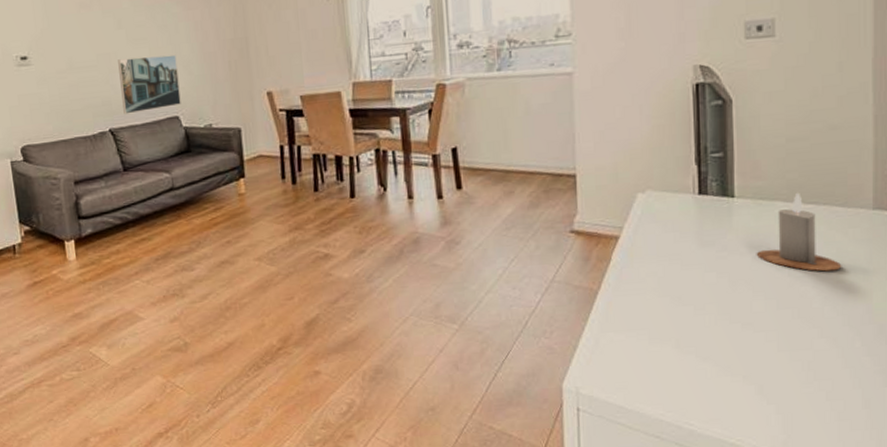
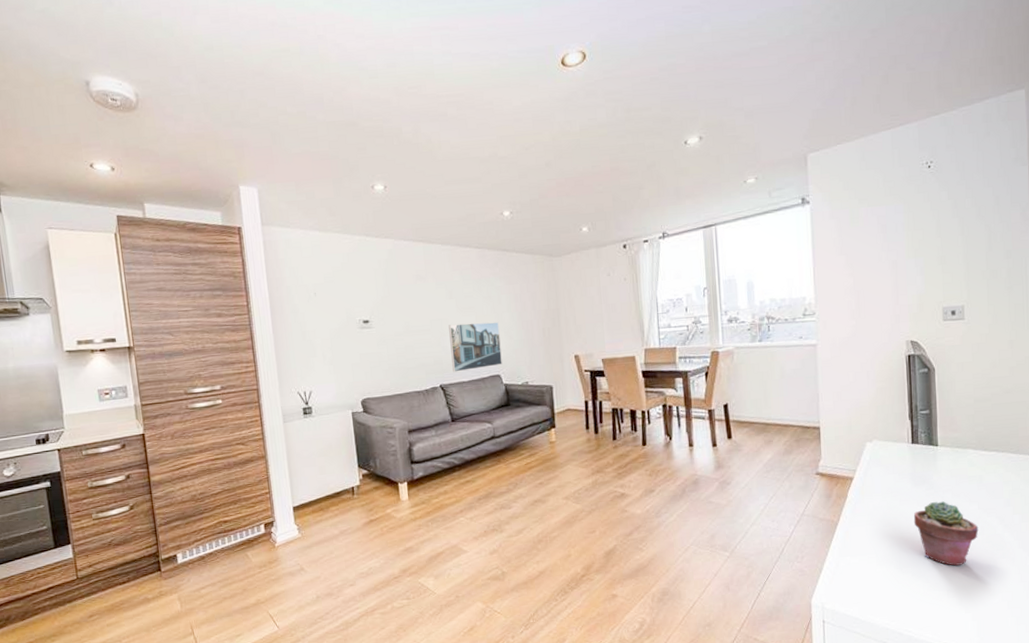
potted succulent: none [699,266,788,346] -> present [913,501,979,566]
candle: present [756,192,842,272] -> none [954,442,1017,505]

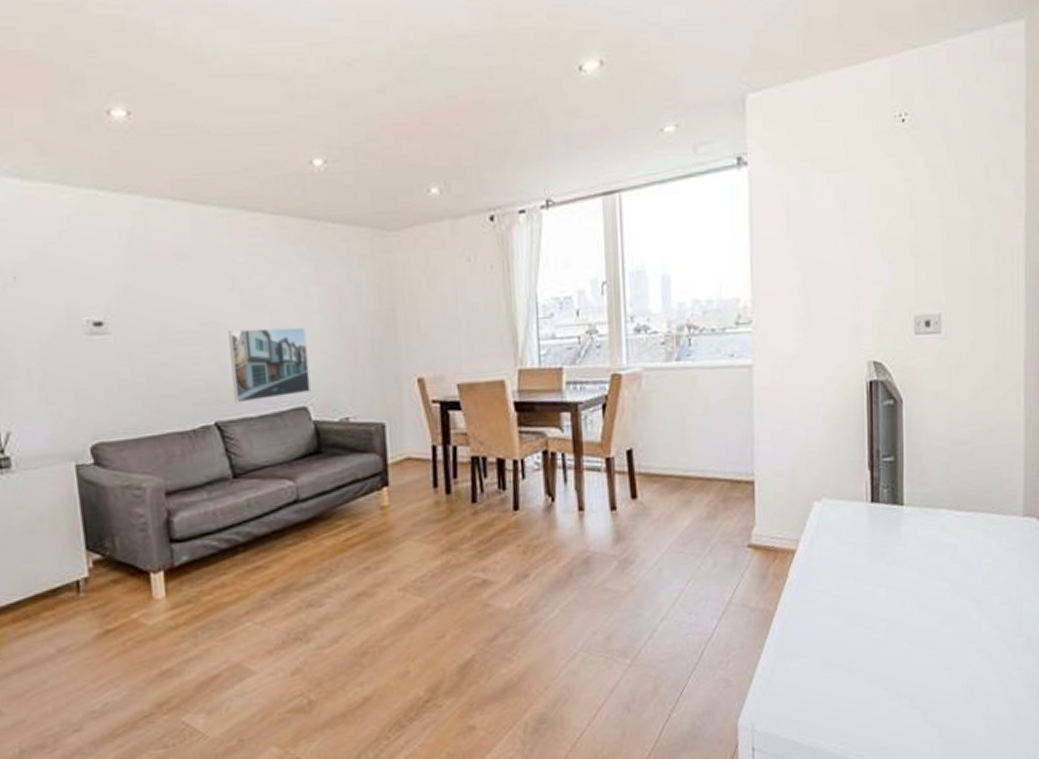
potted succulent: present [913,501,979,566] -> none [870,579,950,666]

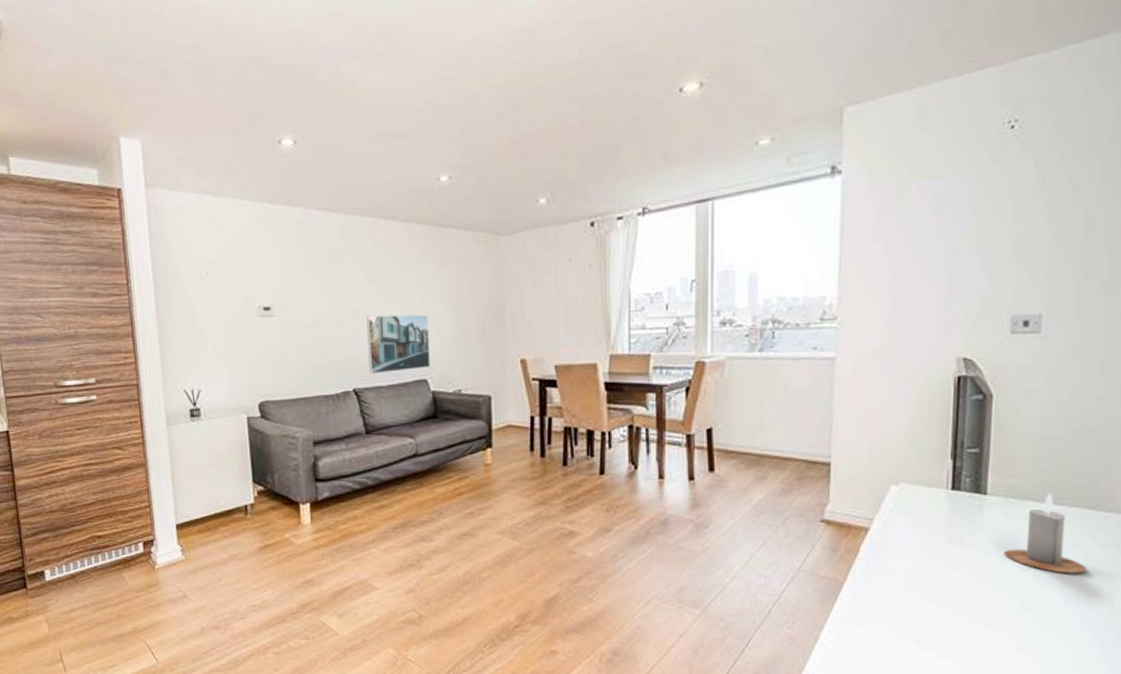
candle: none [922,499,997,583] -> present [1003,492,1087,574]

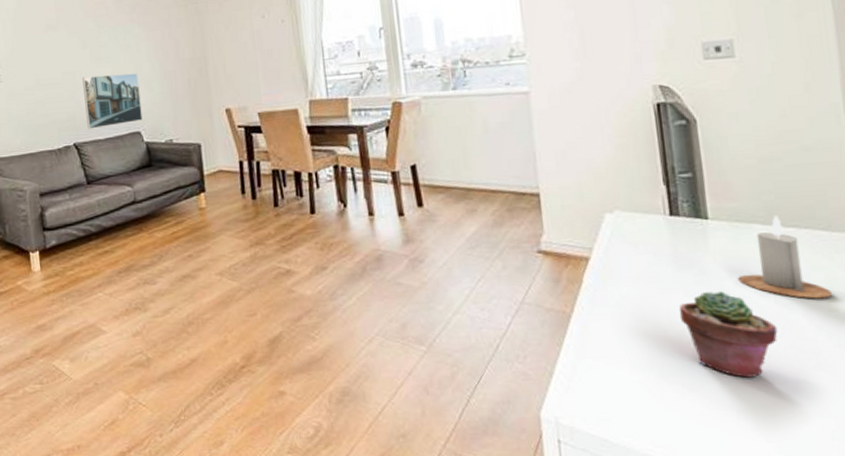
potted succulent: none [944,564,1031,645] -> present [678,291,778,378]

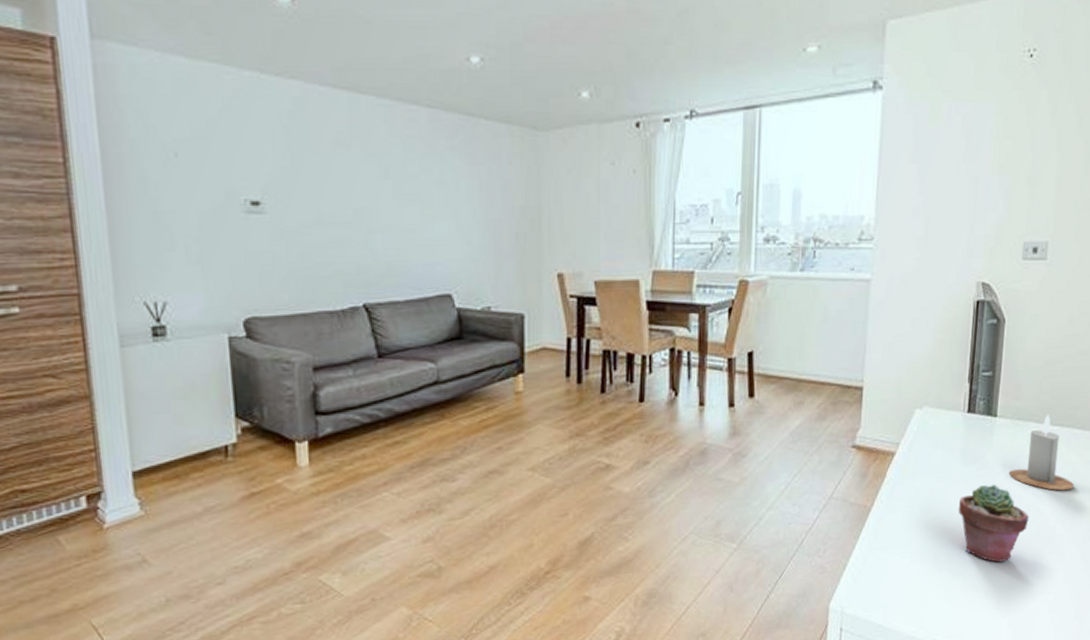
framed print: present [82,72,143,130] -> none [380,217,456,287]

